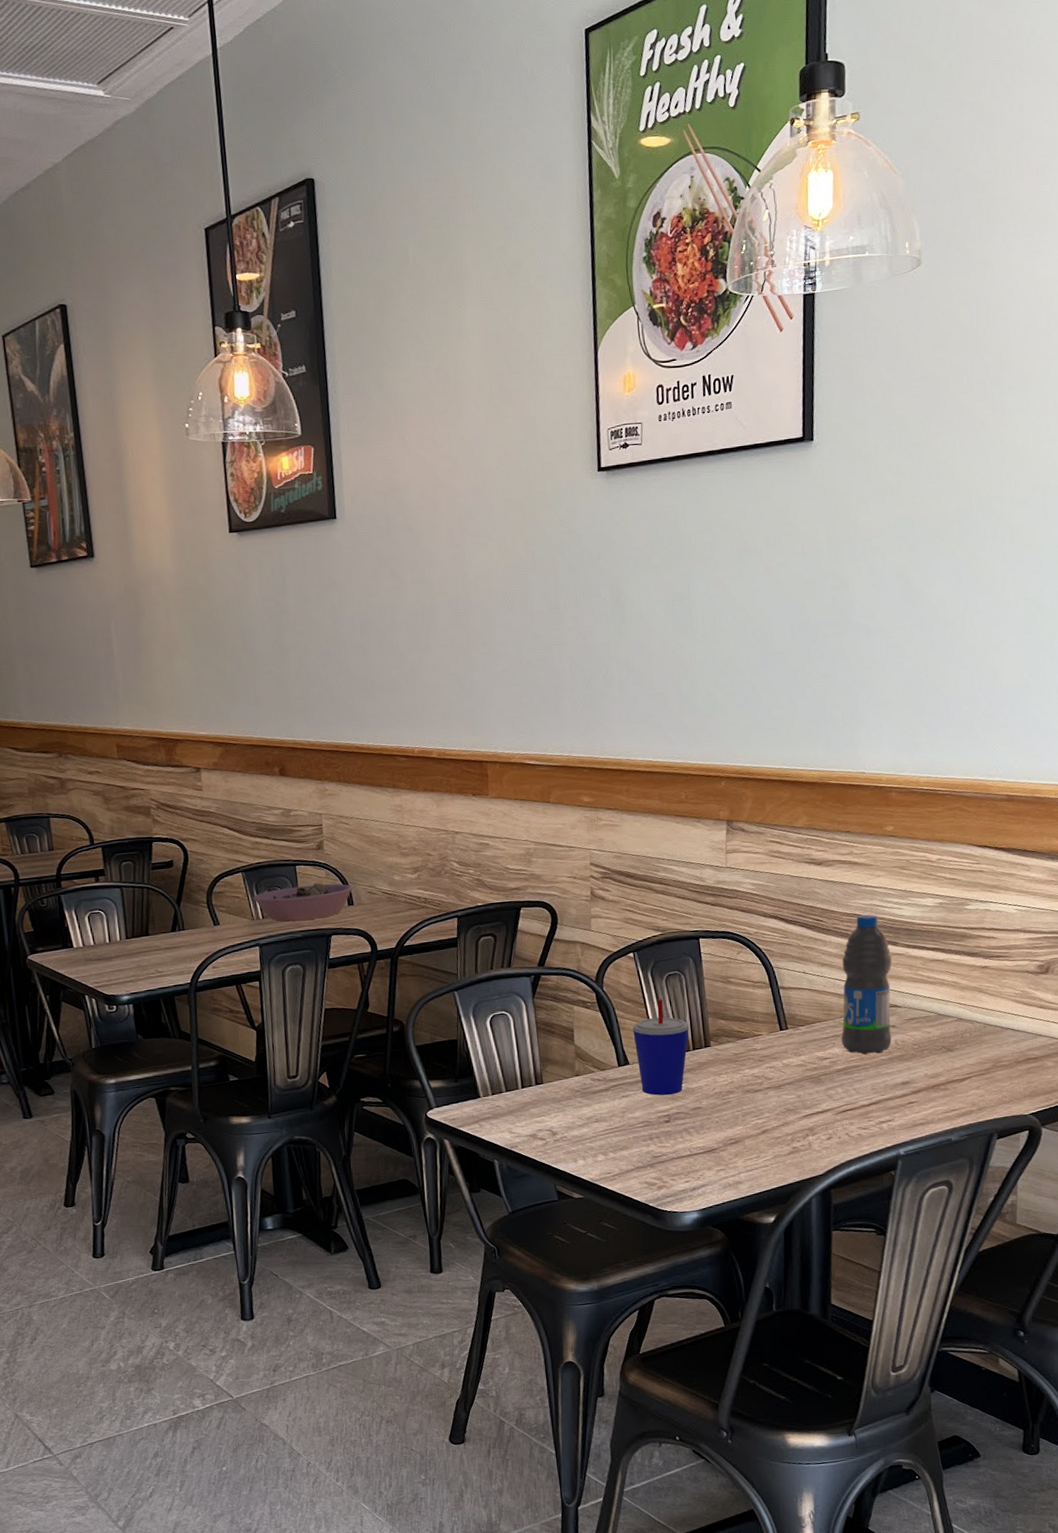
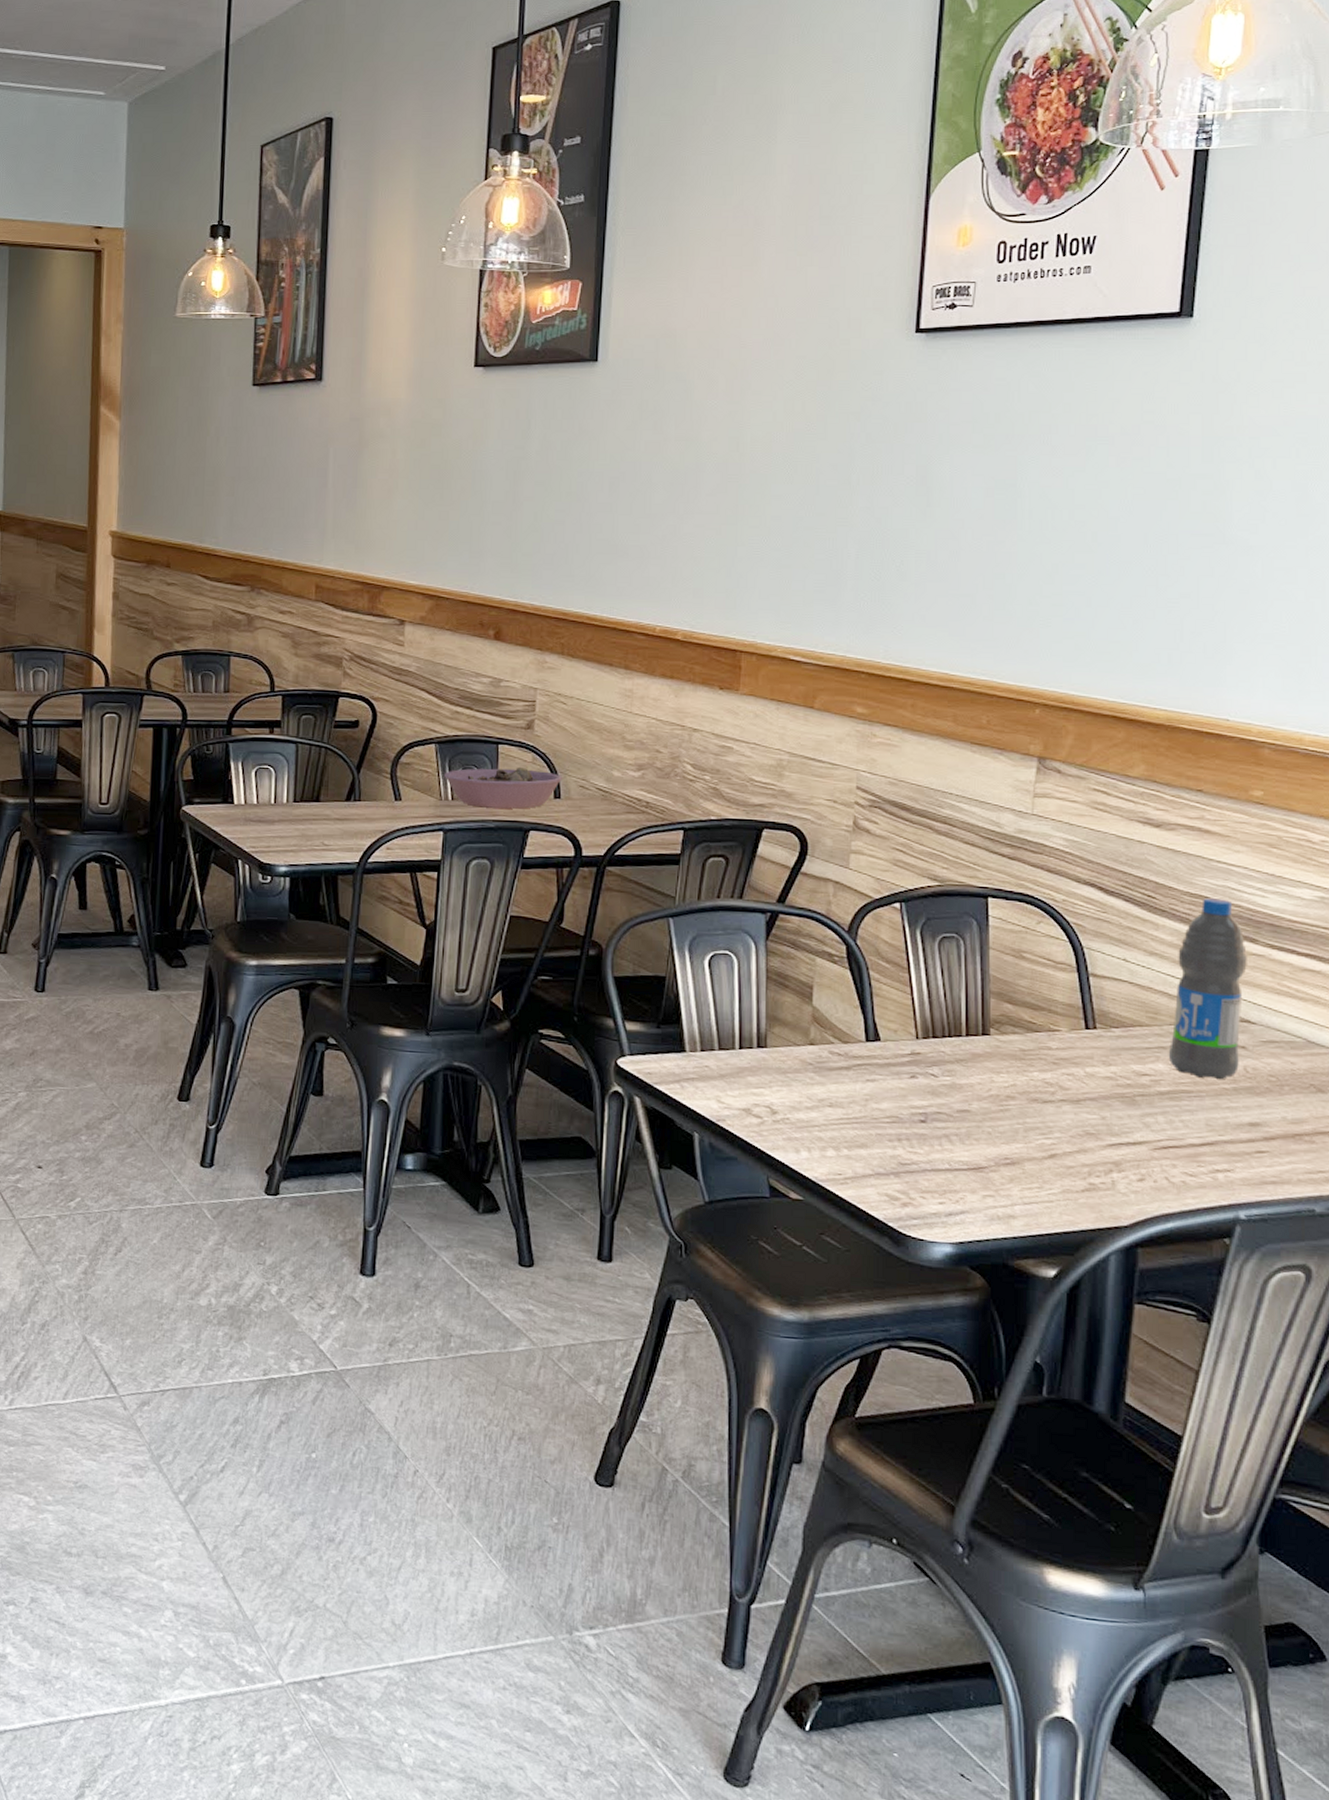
beverage cup: present [632,999,690,1096] -> none [889,965,964,1088]

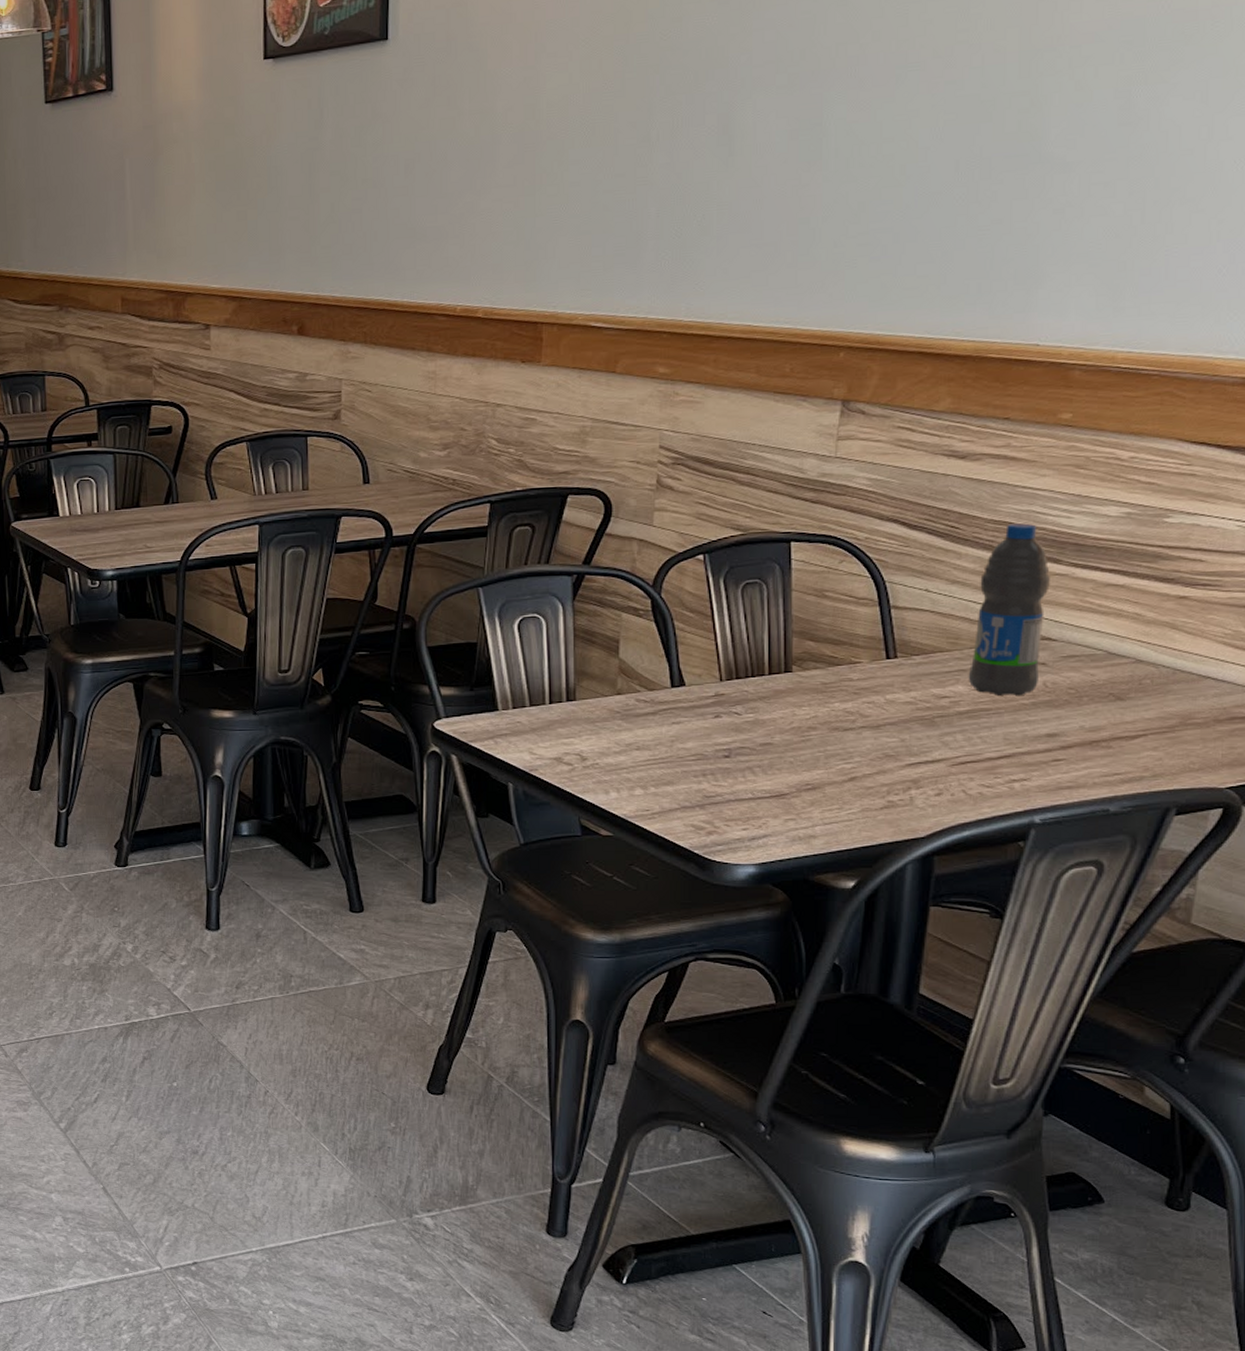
bowl: present [443,768,562,809] -> none [256,457,370,499]

